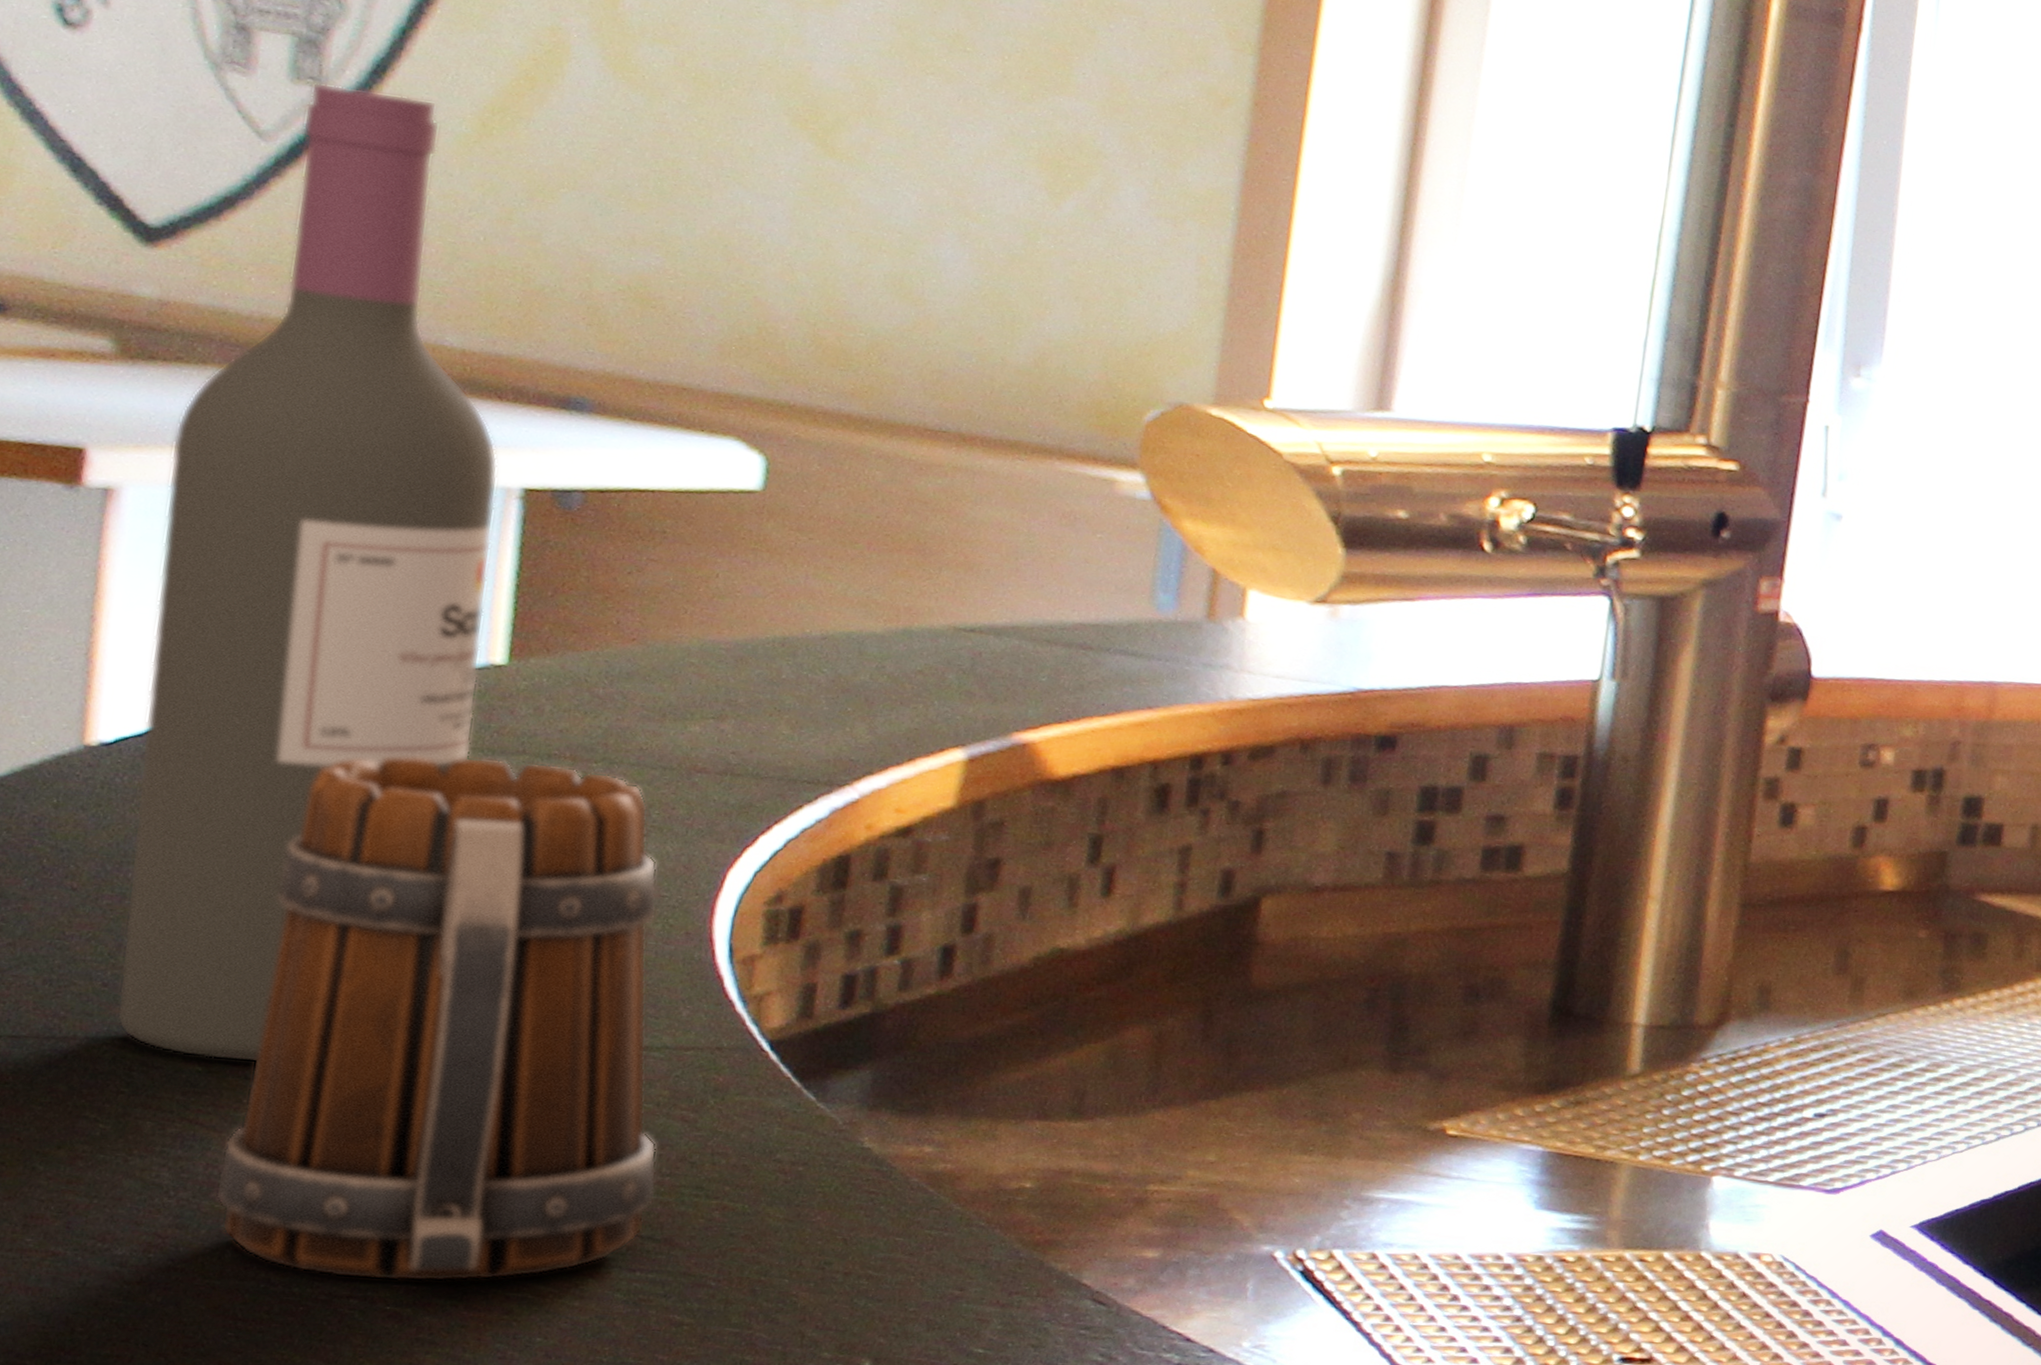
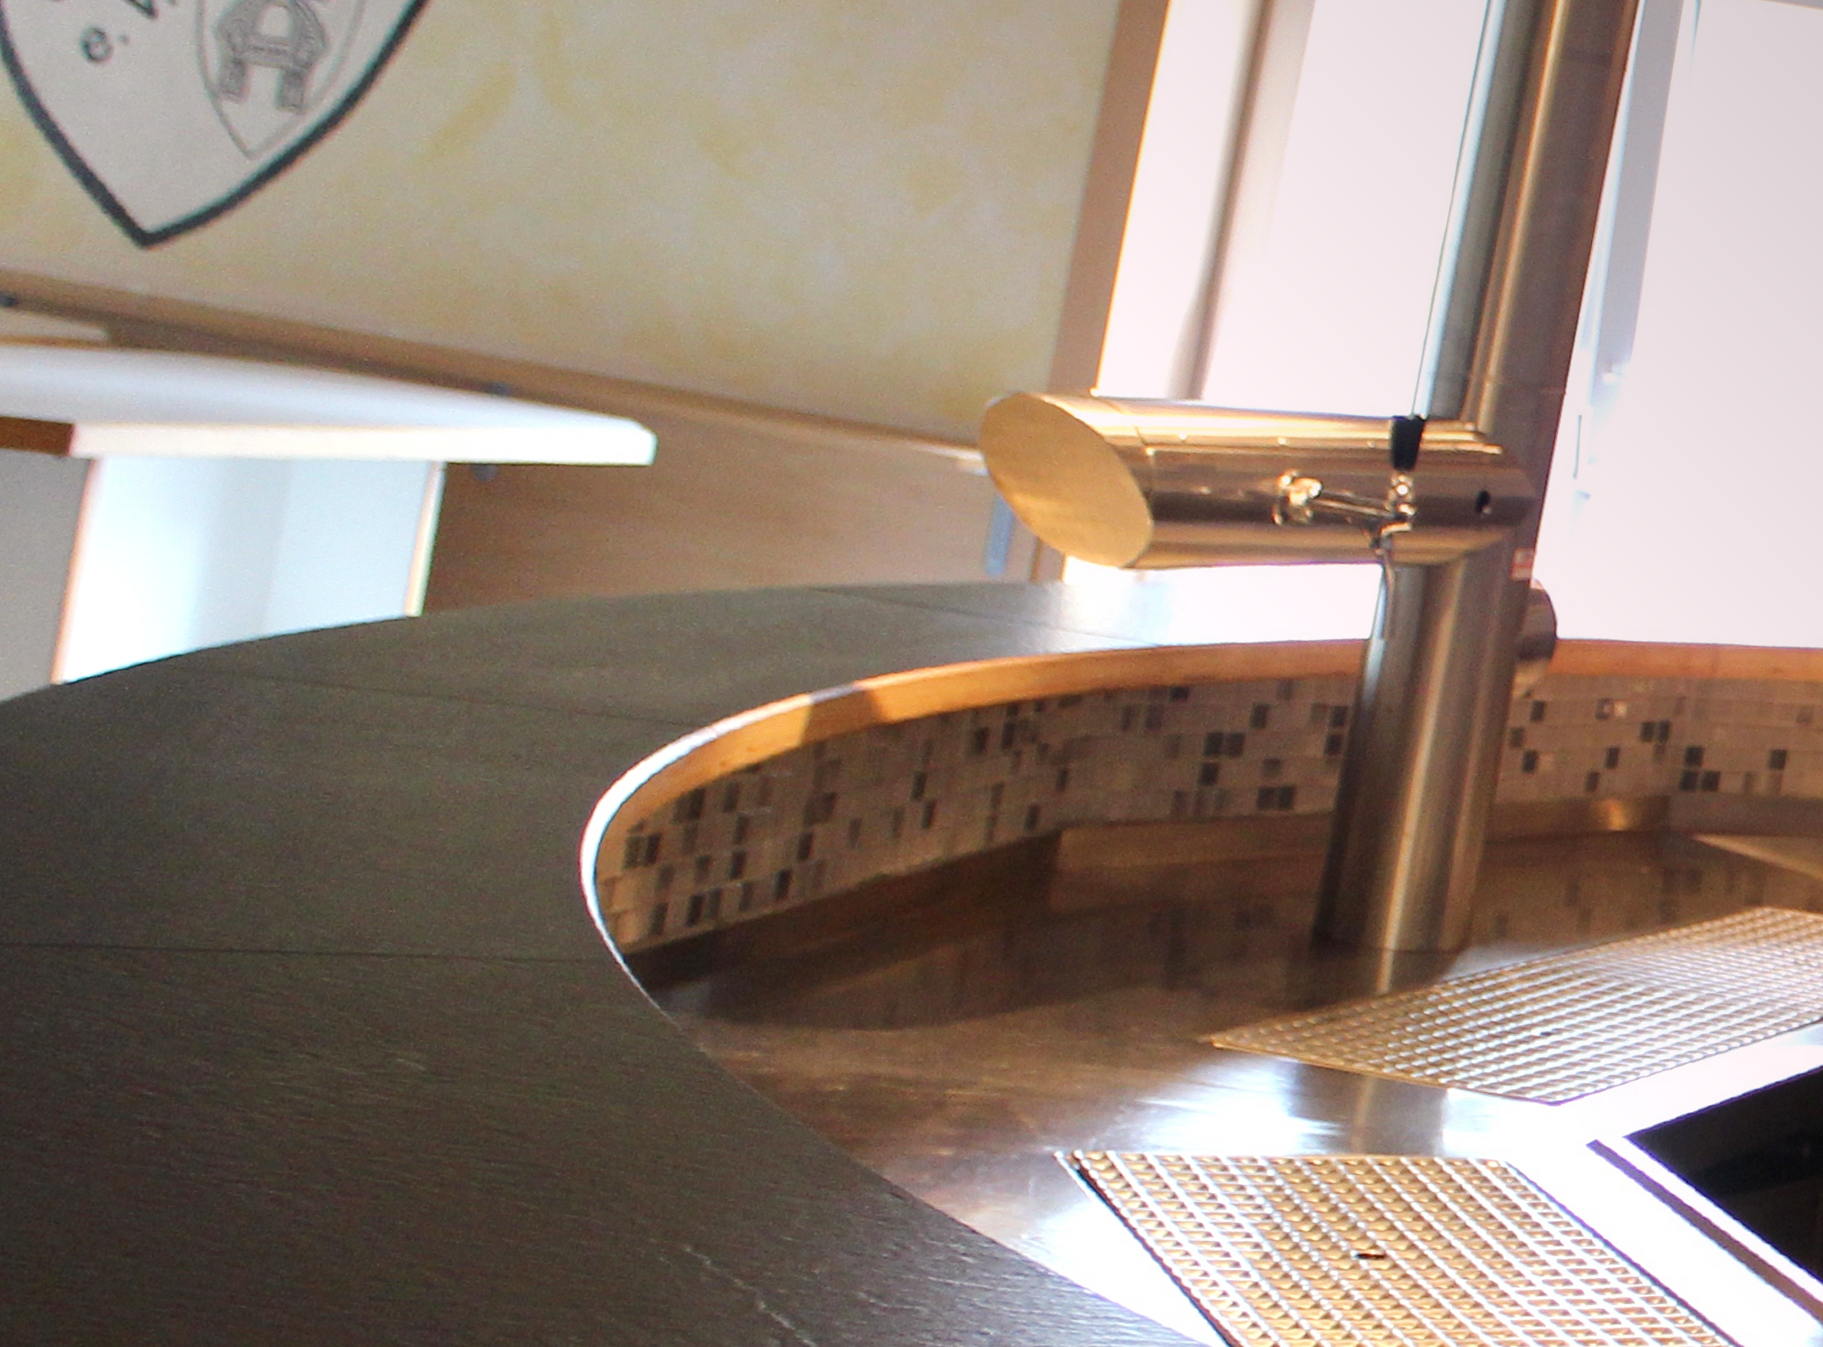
wine bottle: present [116,82,499,1063] -> none [57,109,427,969]
beer mug: present [215,756,658,1282] -> none [129,697,537,1169]

